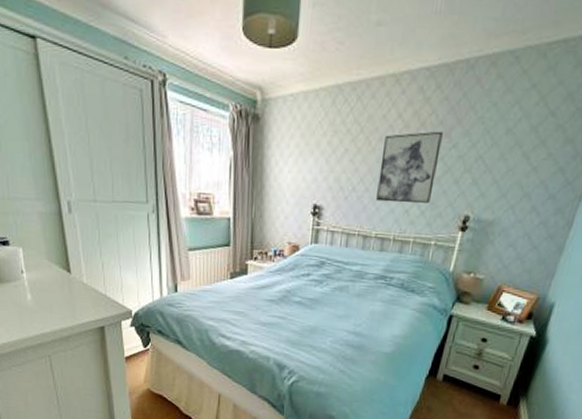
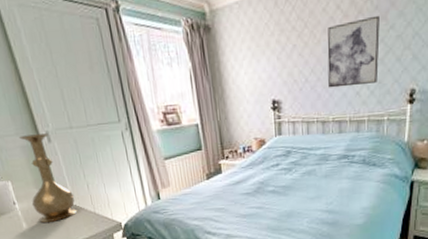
vase: none [38,201,87,298] -> present [19,133,78,223]

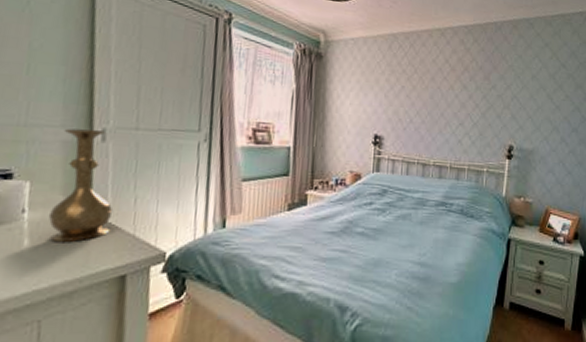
wall art: present [327,15,380,88] -> none [432,74,483,134]

